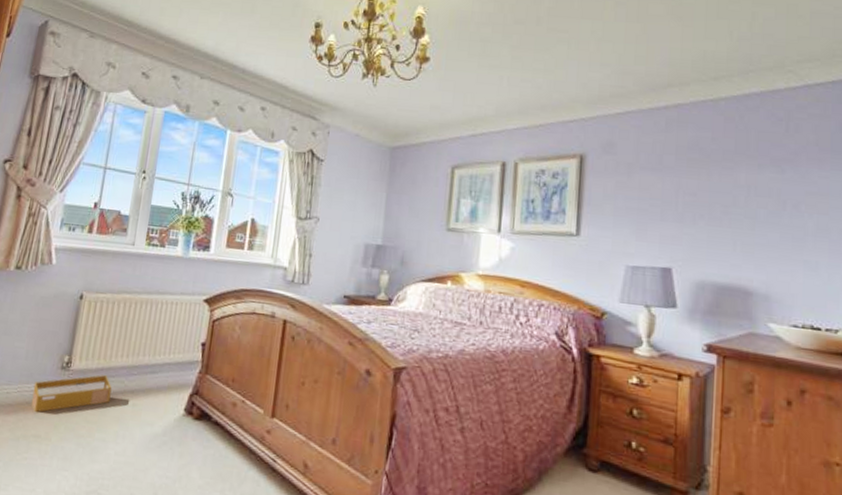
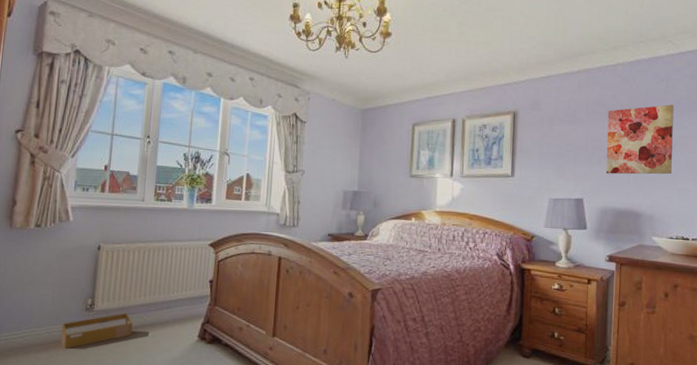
wall art: none [702,151,797,242] -> present [605,104,674,175]

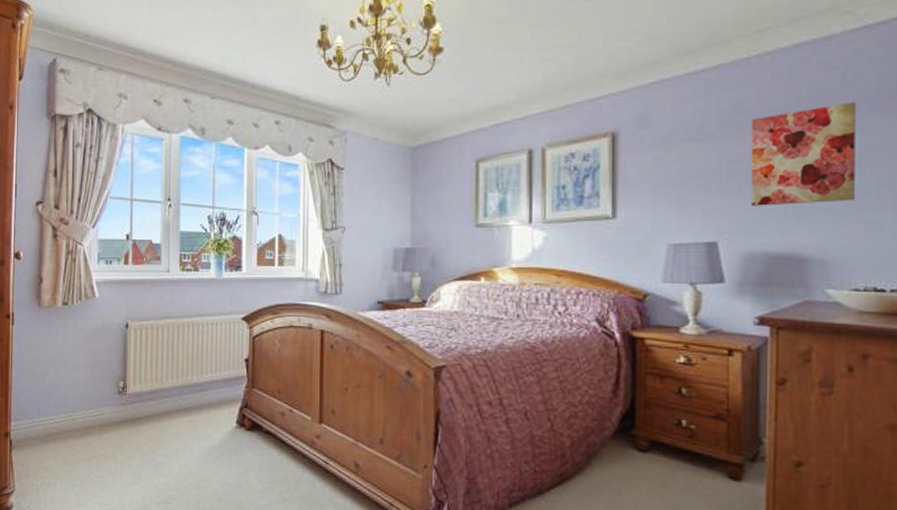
basket: present [60,313,133,348] -> none [96,396,167,435]

